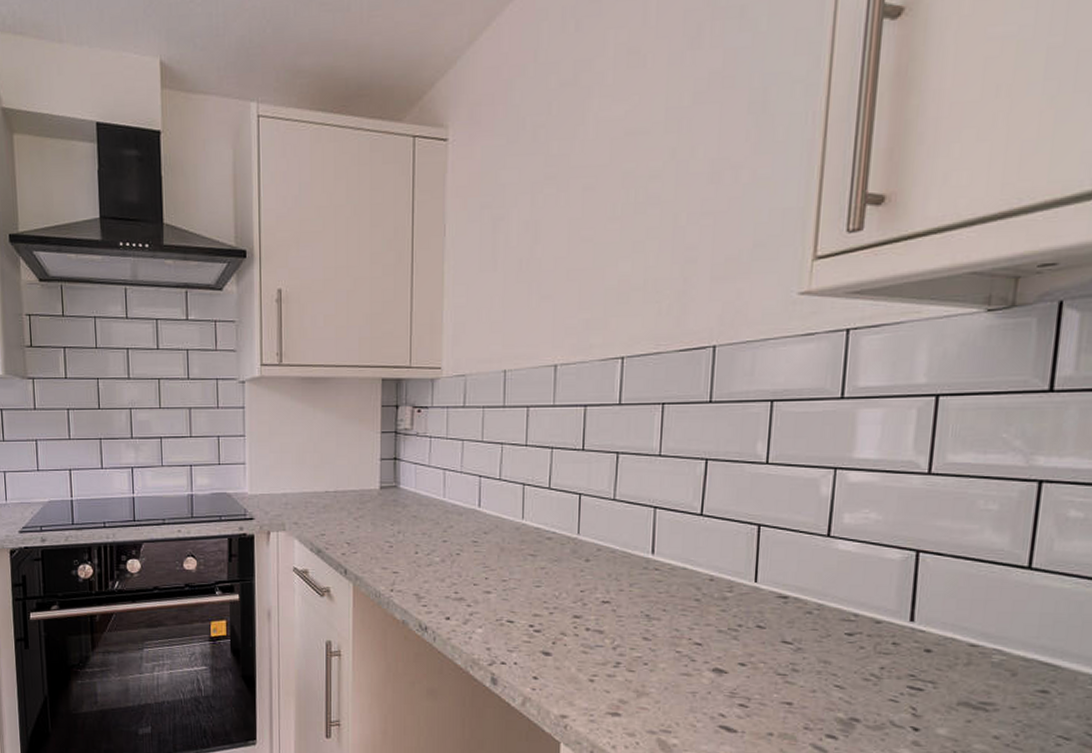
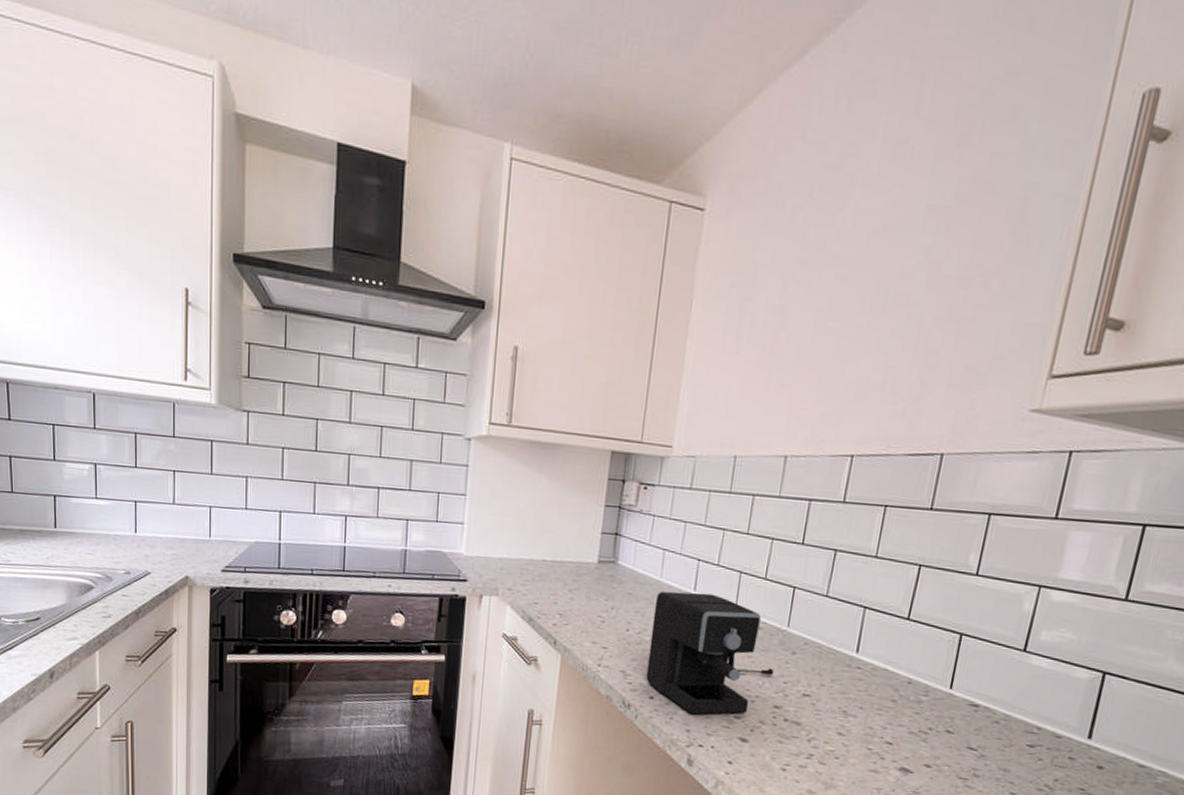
coffee maker: none [440,509,570,632] -> present [646,591,775,714]

